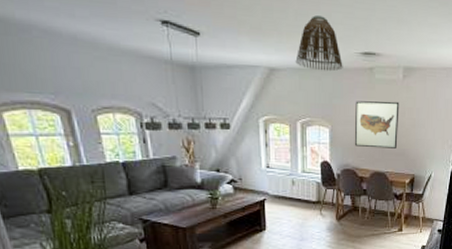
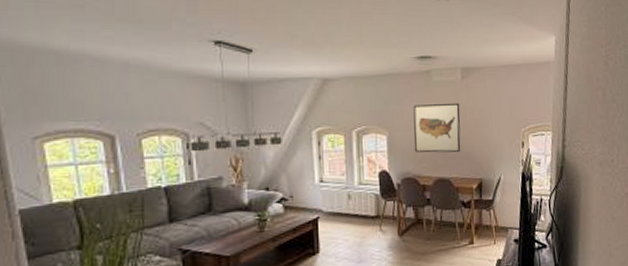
lamp shade: present [295,15,343,72] -> none [349,25,399,78]

